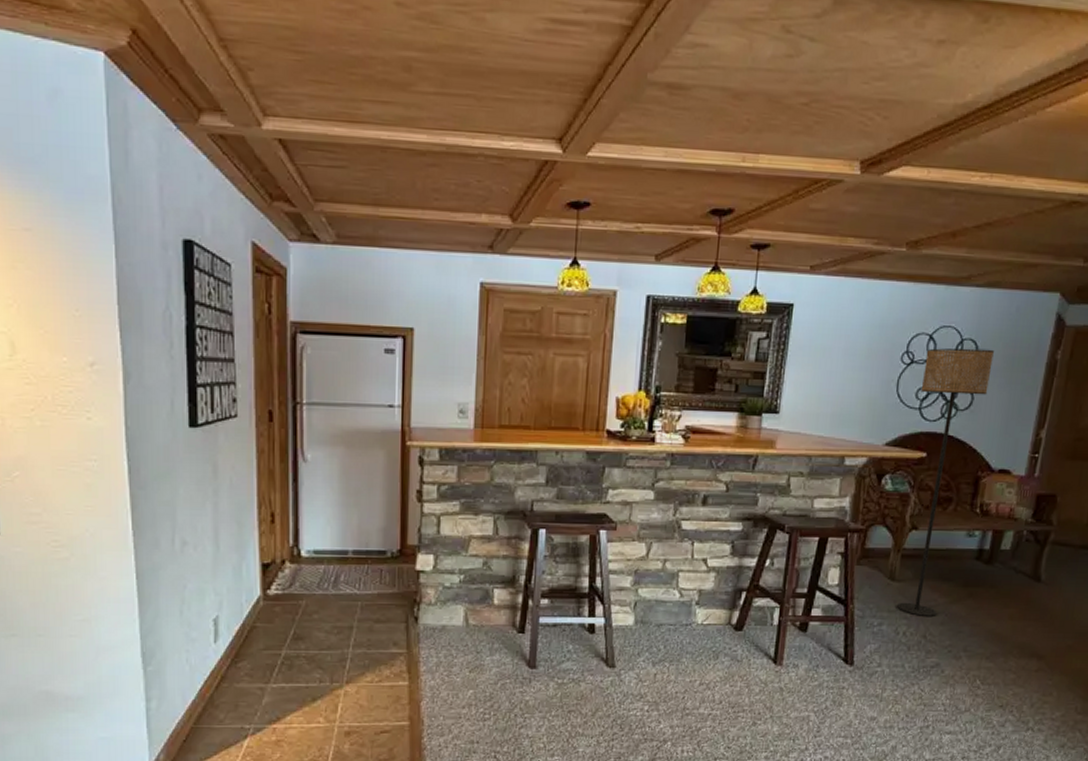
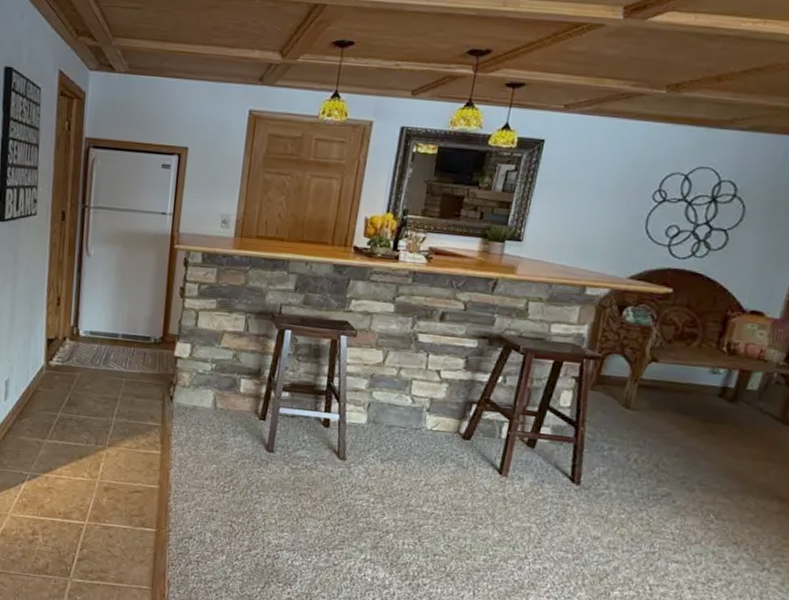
floor lamp: present [897,348,994,616] -> none [630,188,755,447]

